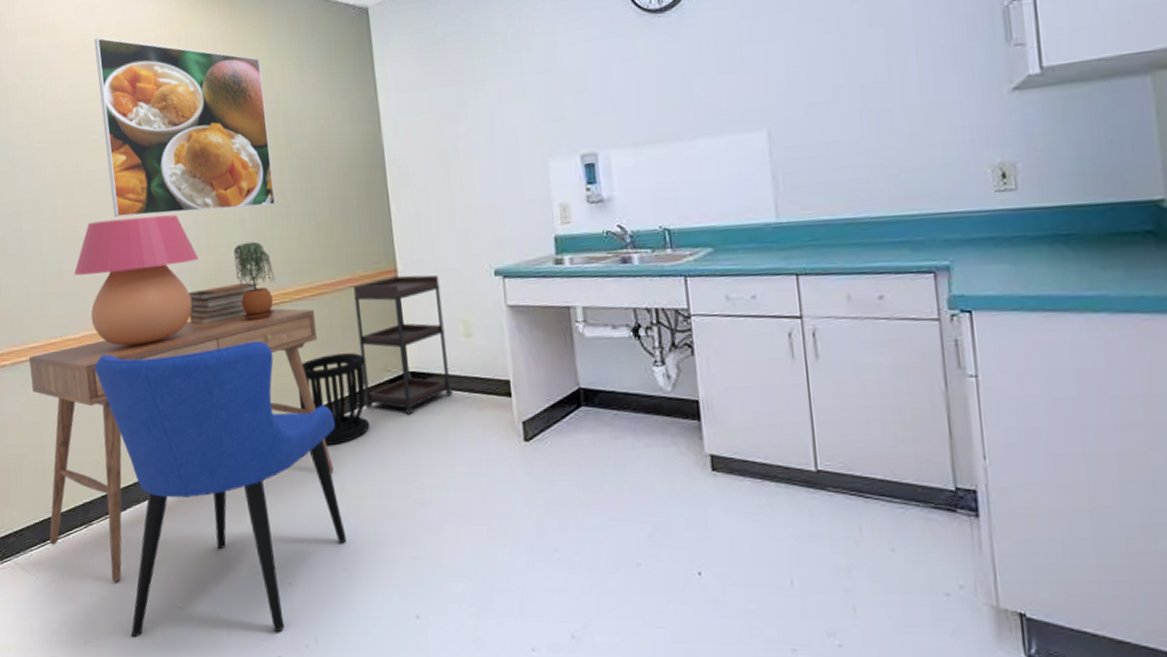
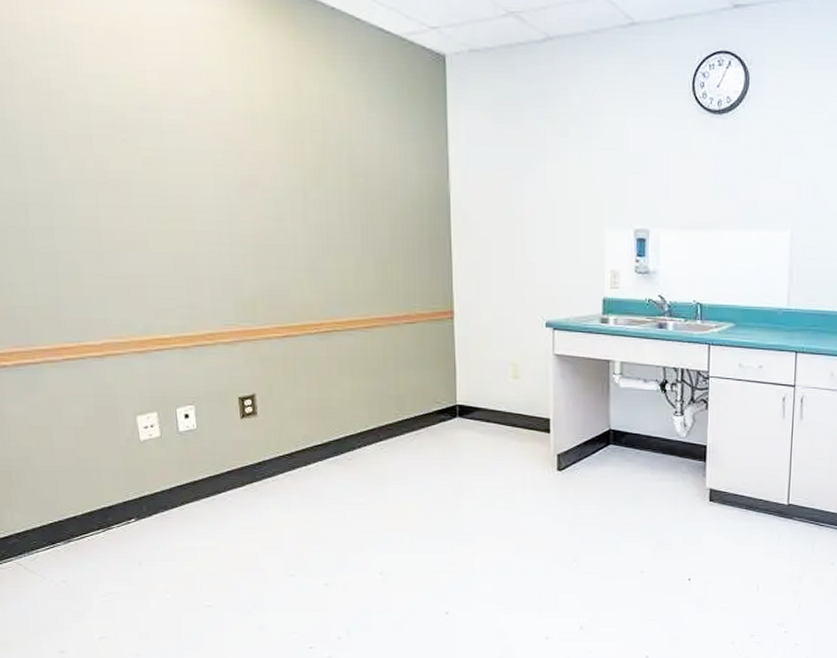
desk: present [28,308,334,582] -> none [36,335,377,583]
table lamp: present [74,214,199,346] -> none [95,227,245,358]
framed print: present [94,37,276,218] -> none [127,27,334,236]
dining chair: present [95,341,346,638] -> none [119,364,384,633]
book stack: present [188,282,259,324] -> none [231,307,311,344]
potted plant: present [233,241,276,320] -> none [284,268,329,345]
wastebasket: present [299,353,370,446] -> none [346,383,416,466]
shelving unit: present [353,275,454,415] -> none [409,318,498,442]

